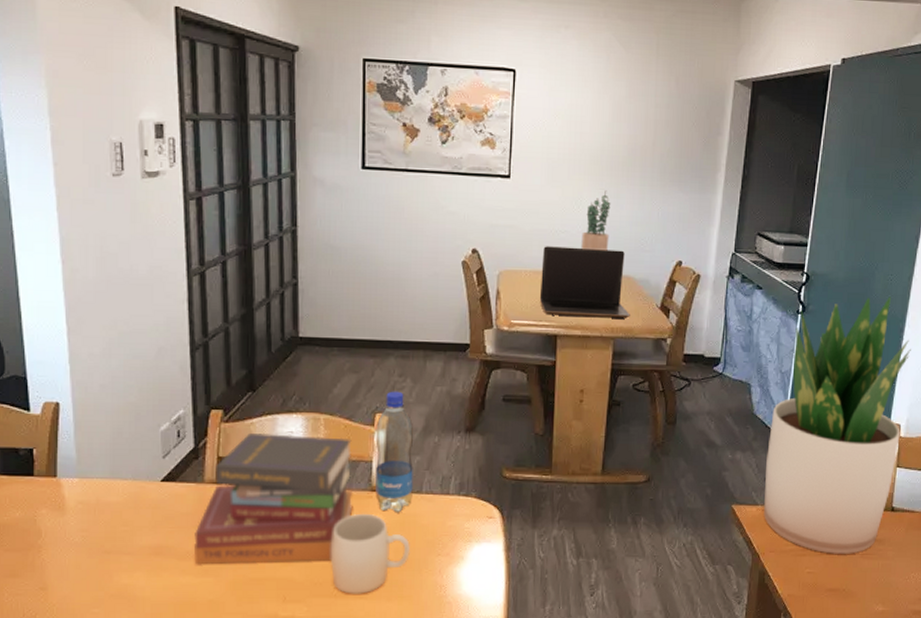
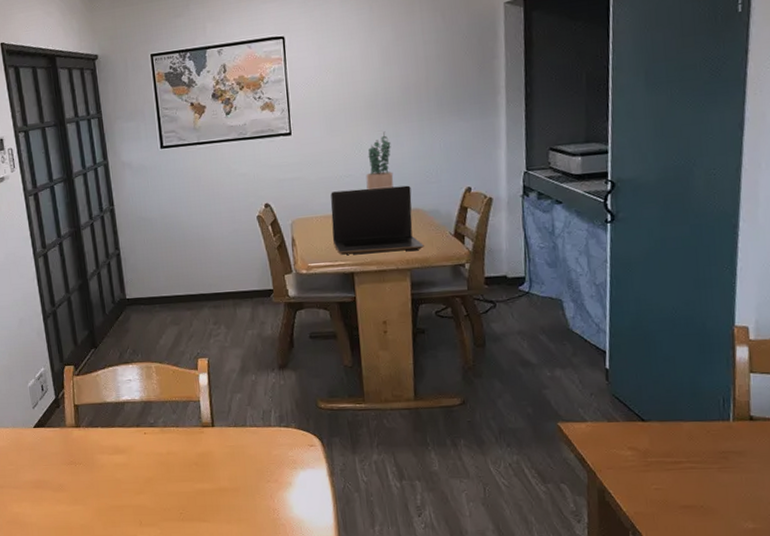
books: present [193,433,353,565] -> none [63,382,189,496]
mug: present [330,513,411,594] -> none [173,446,243,518]
bottle: present [375,391,414,513] -> none [199,337,239,445]
planter: present [764,296,911,554] -> none [590,192,750,469]

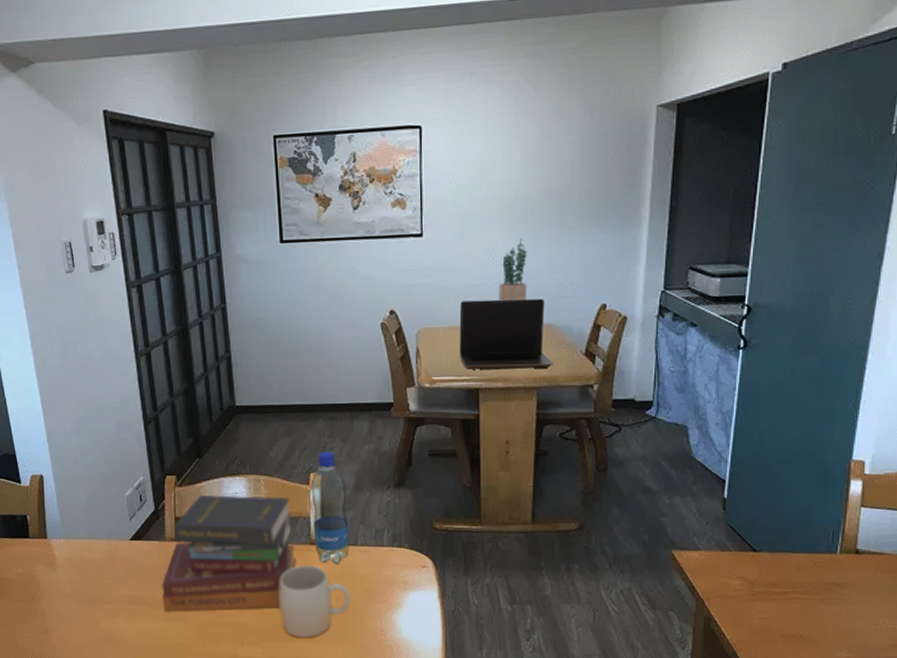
books: none [63,382,189,496] -> present [161,495,296,612]
mug: none [173,446,243,518] -> present [278,565,351,638]
bottle: none [199,337,239,445] -> present [311,451,349,564]

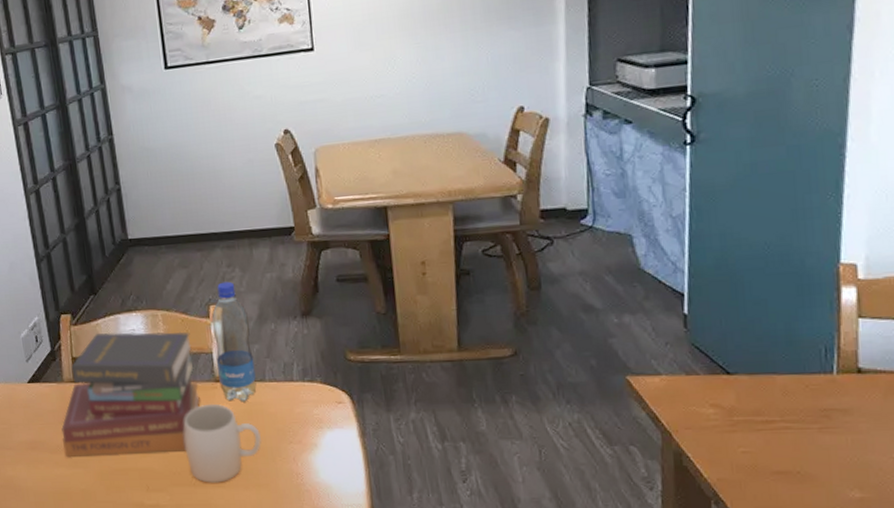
laptop computer: present [459,298,553,369] -> none [360,105,469,187]
vase: present [498,238,528,302] -> none [400,44,433,112]

